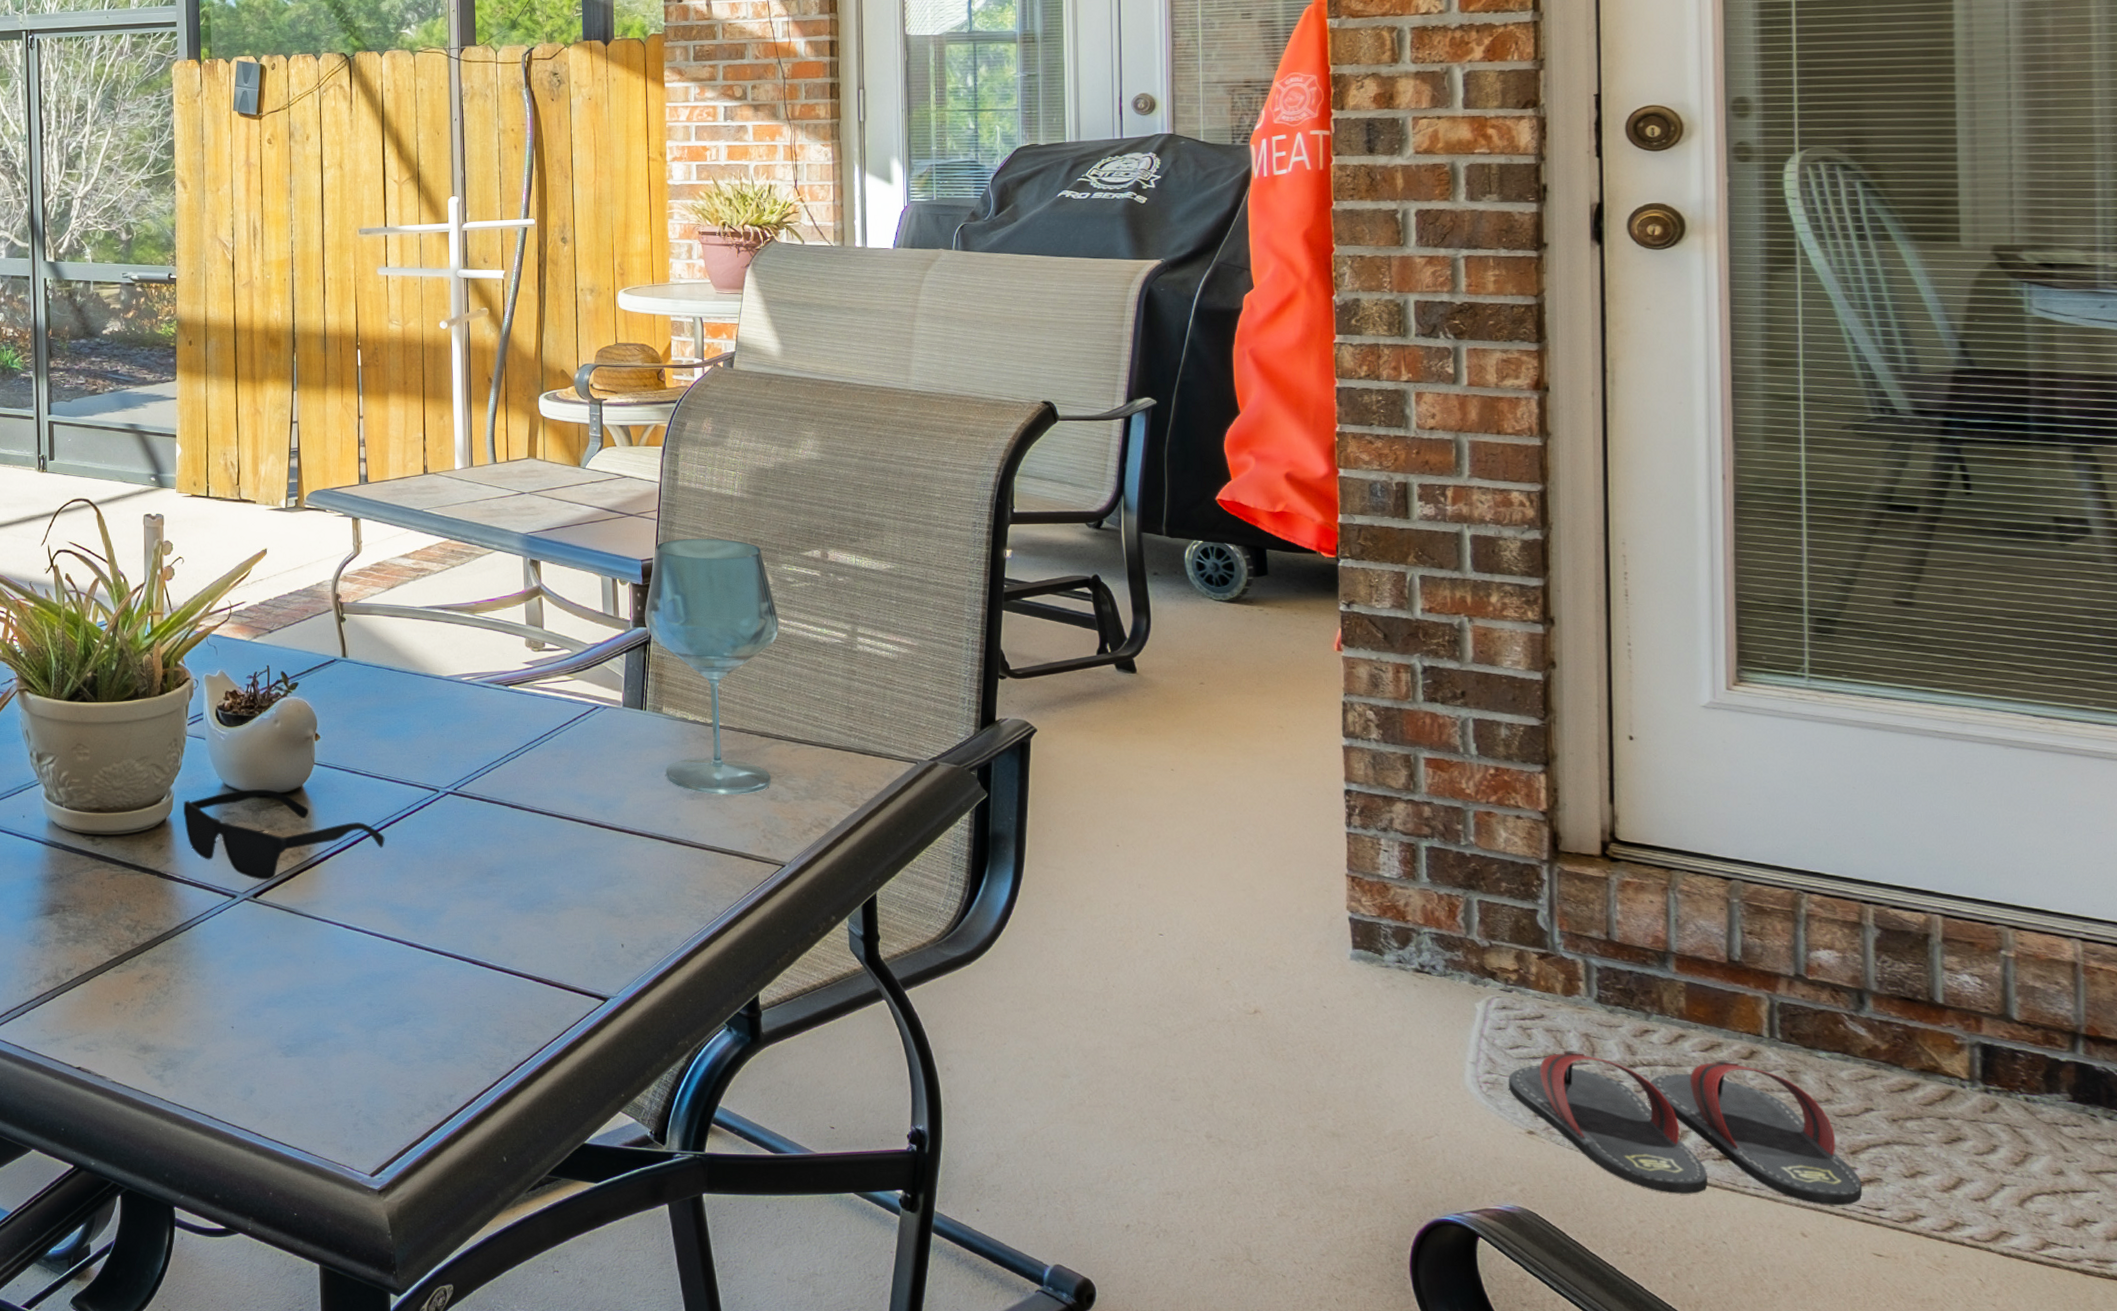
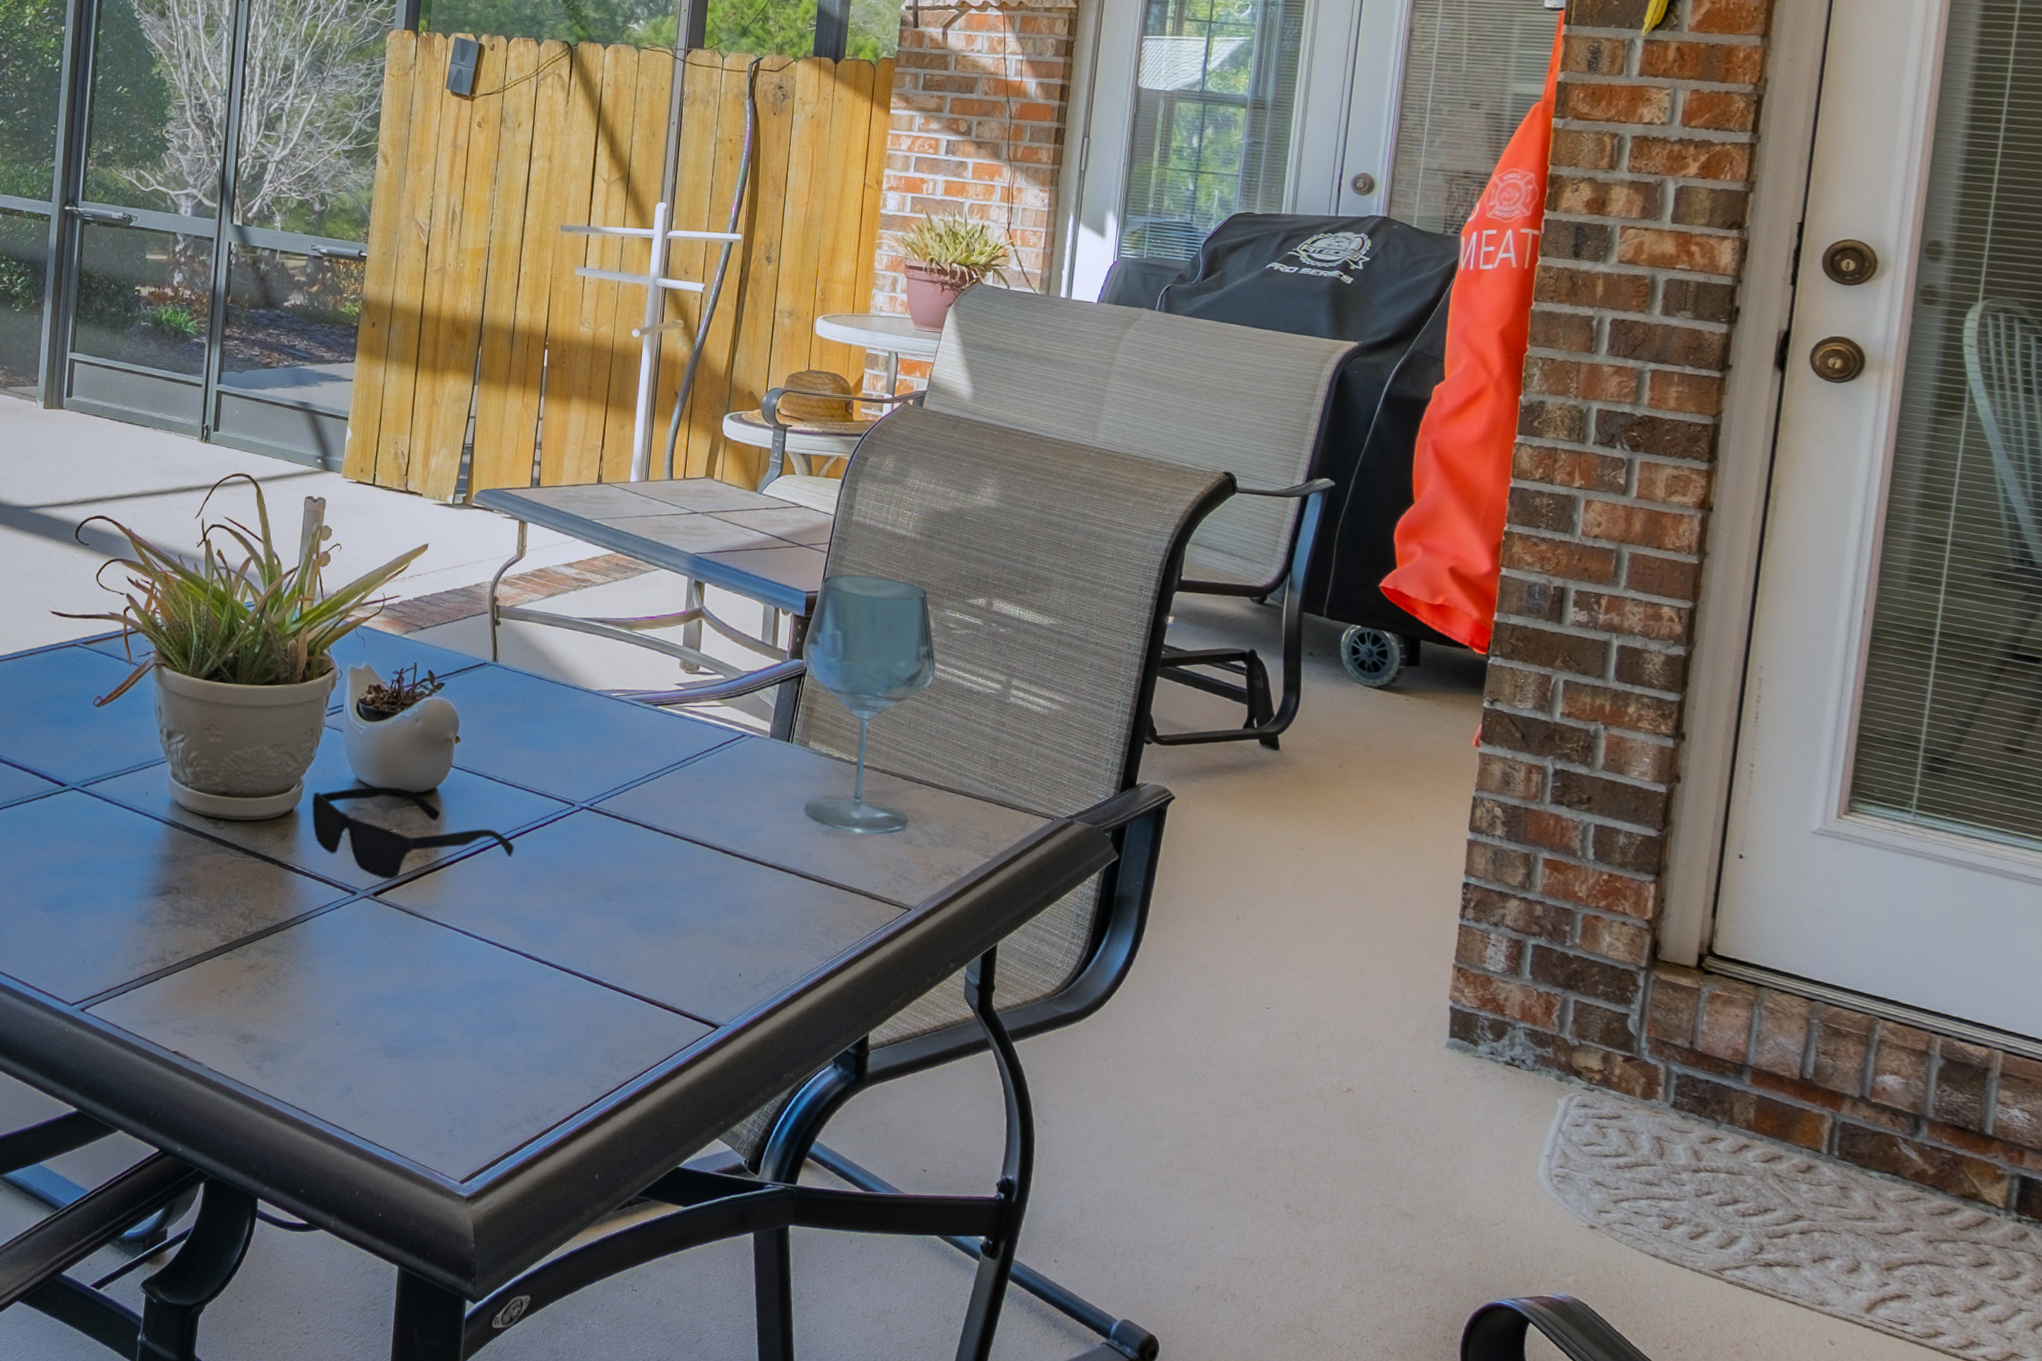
sandal: present [1508,1051,1863,1206] -> none [1577,1151,1892,1318]

